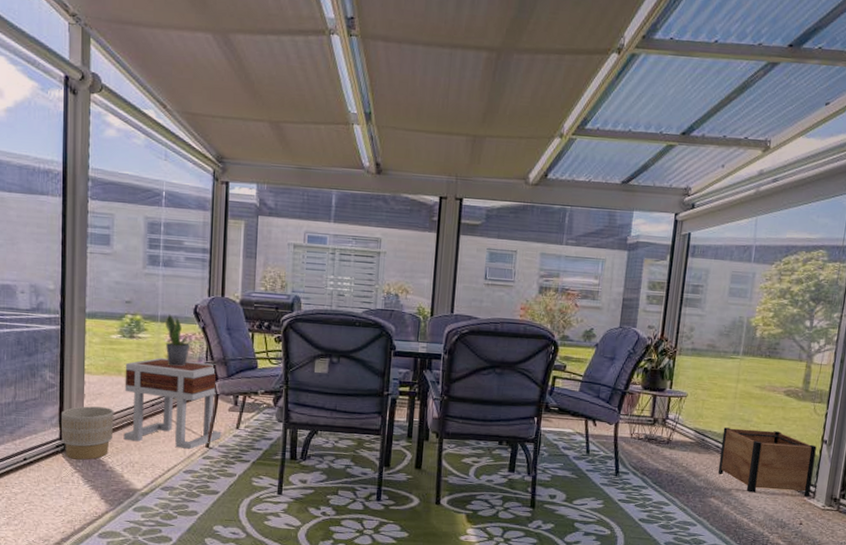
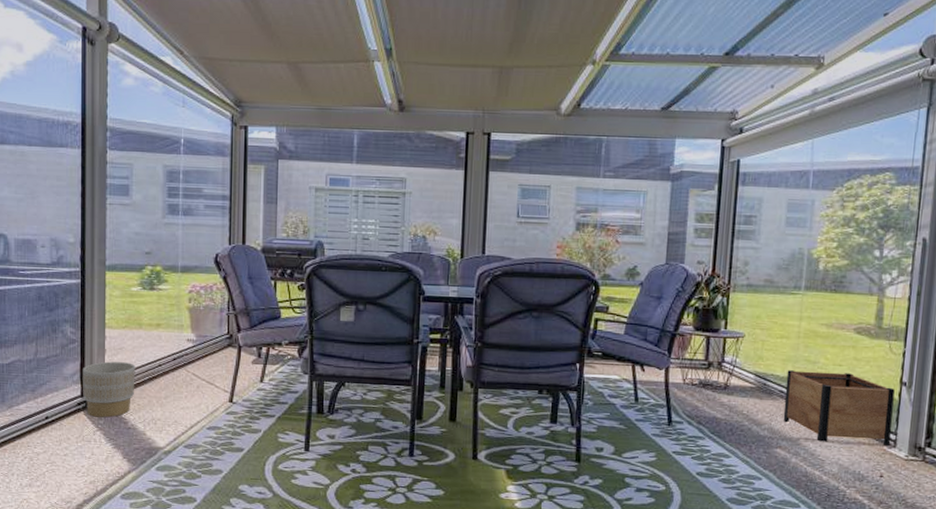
side table: present [123,357,222,449] -> none [145,309,245,404]
potted plant: present [165,314,191,367] -> none [186,264,212,319]

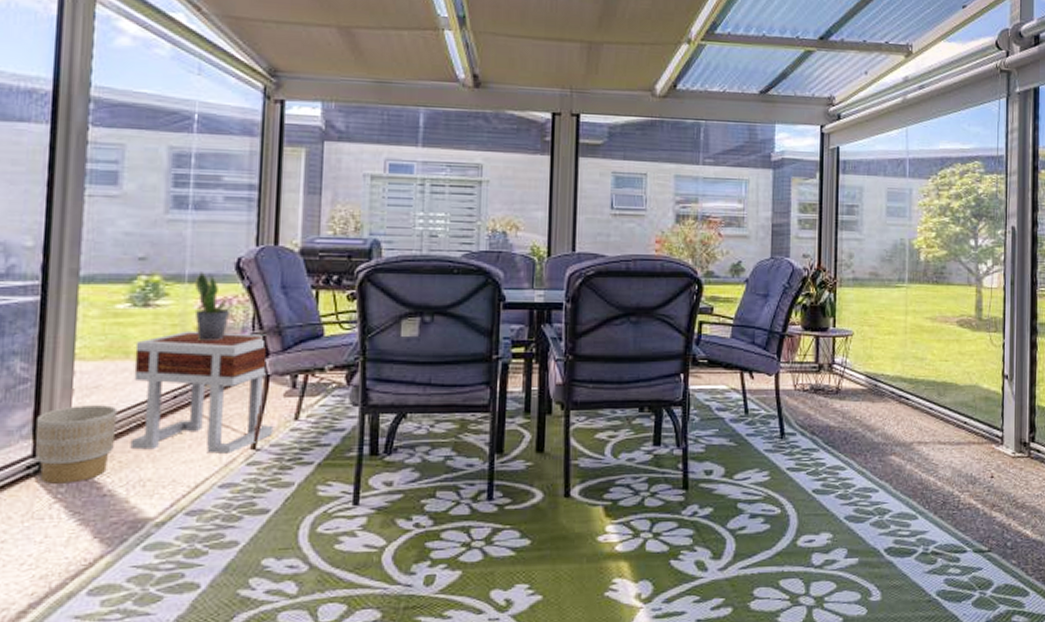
side table: none [145,309,245,404] -> present [130,330,274,454]
potted plant: none [186,264,212,319] -> present [194,272,231,342]
planter: present [783,370,895,446] -> none [895,369,999,444]

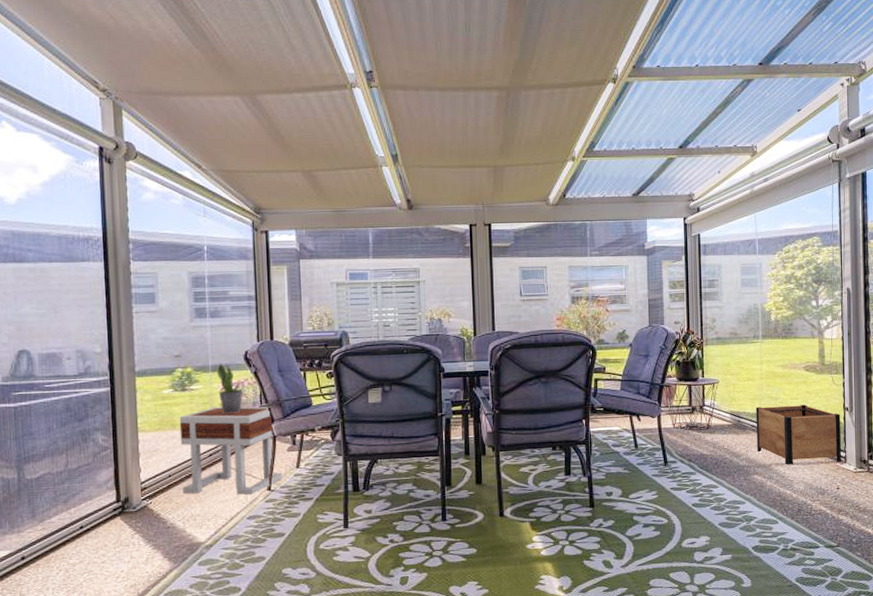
planter: present [35,405,118,484] -> none [117,463,172,521]
planter: none [895,369,999,444] -> present [755,405,842,465]

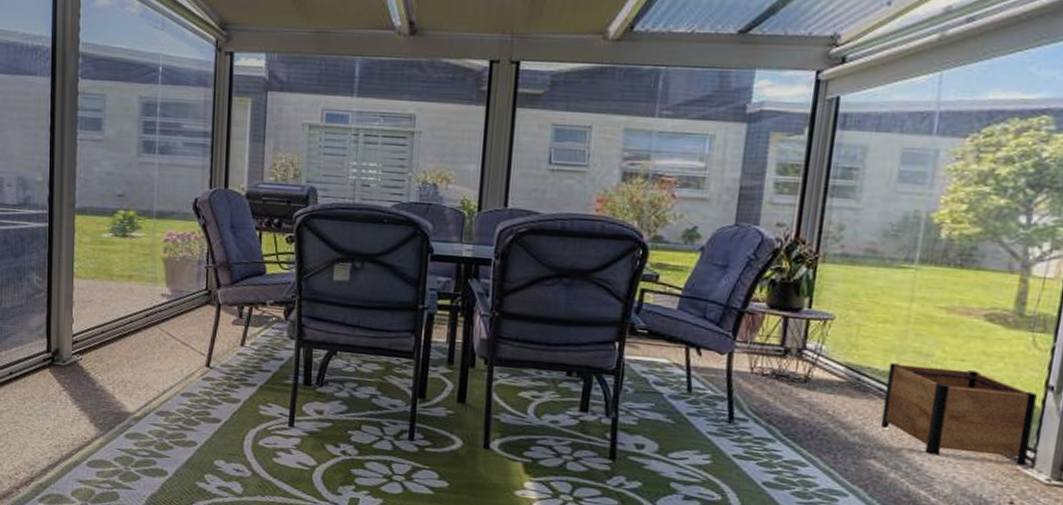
side table: present [179,406,282,495] -> none [115,260,224,368]
potted plant: present [217,363,244,414] -> none [161,209,190,271]

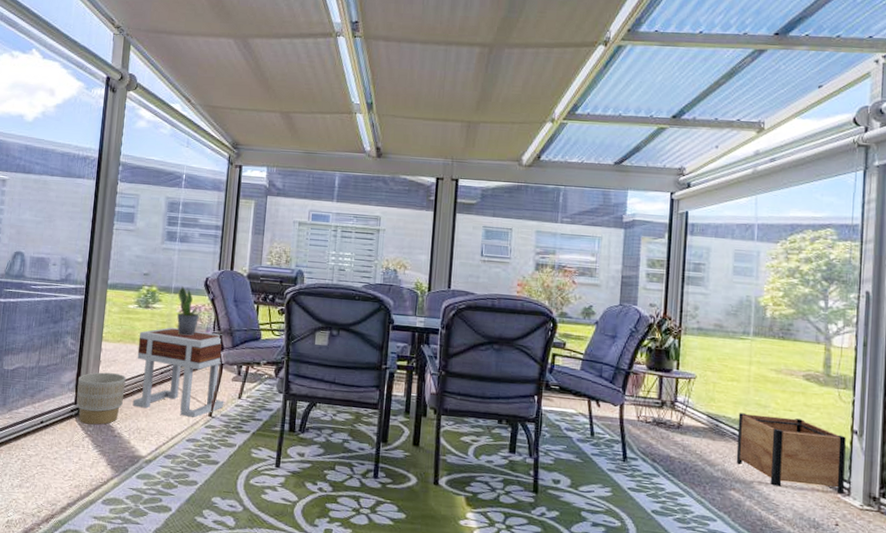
planter: none [49,315,105,377] -> present [76,372,126,425]
side table: none [115,260,224,368] -> present [132,327,224,418]
potted plant: none [161,209,190,271] -> present [177,286,200,336]

